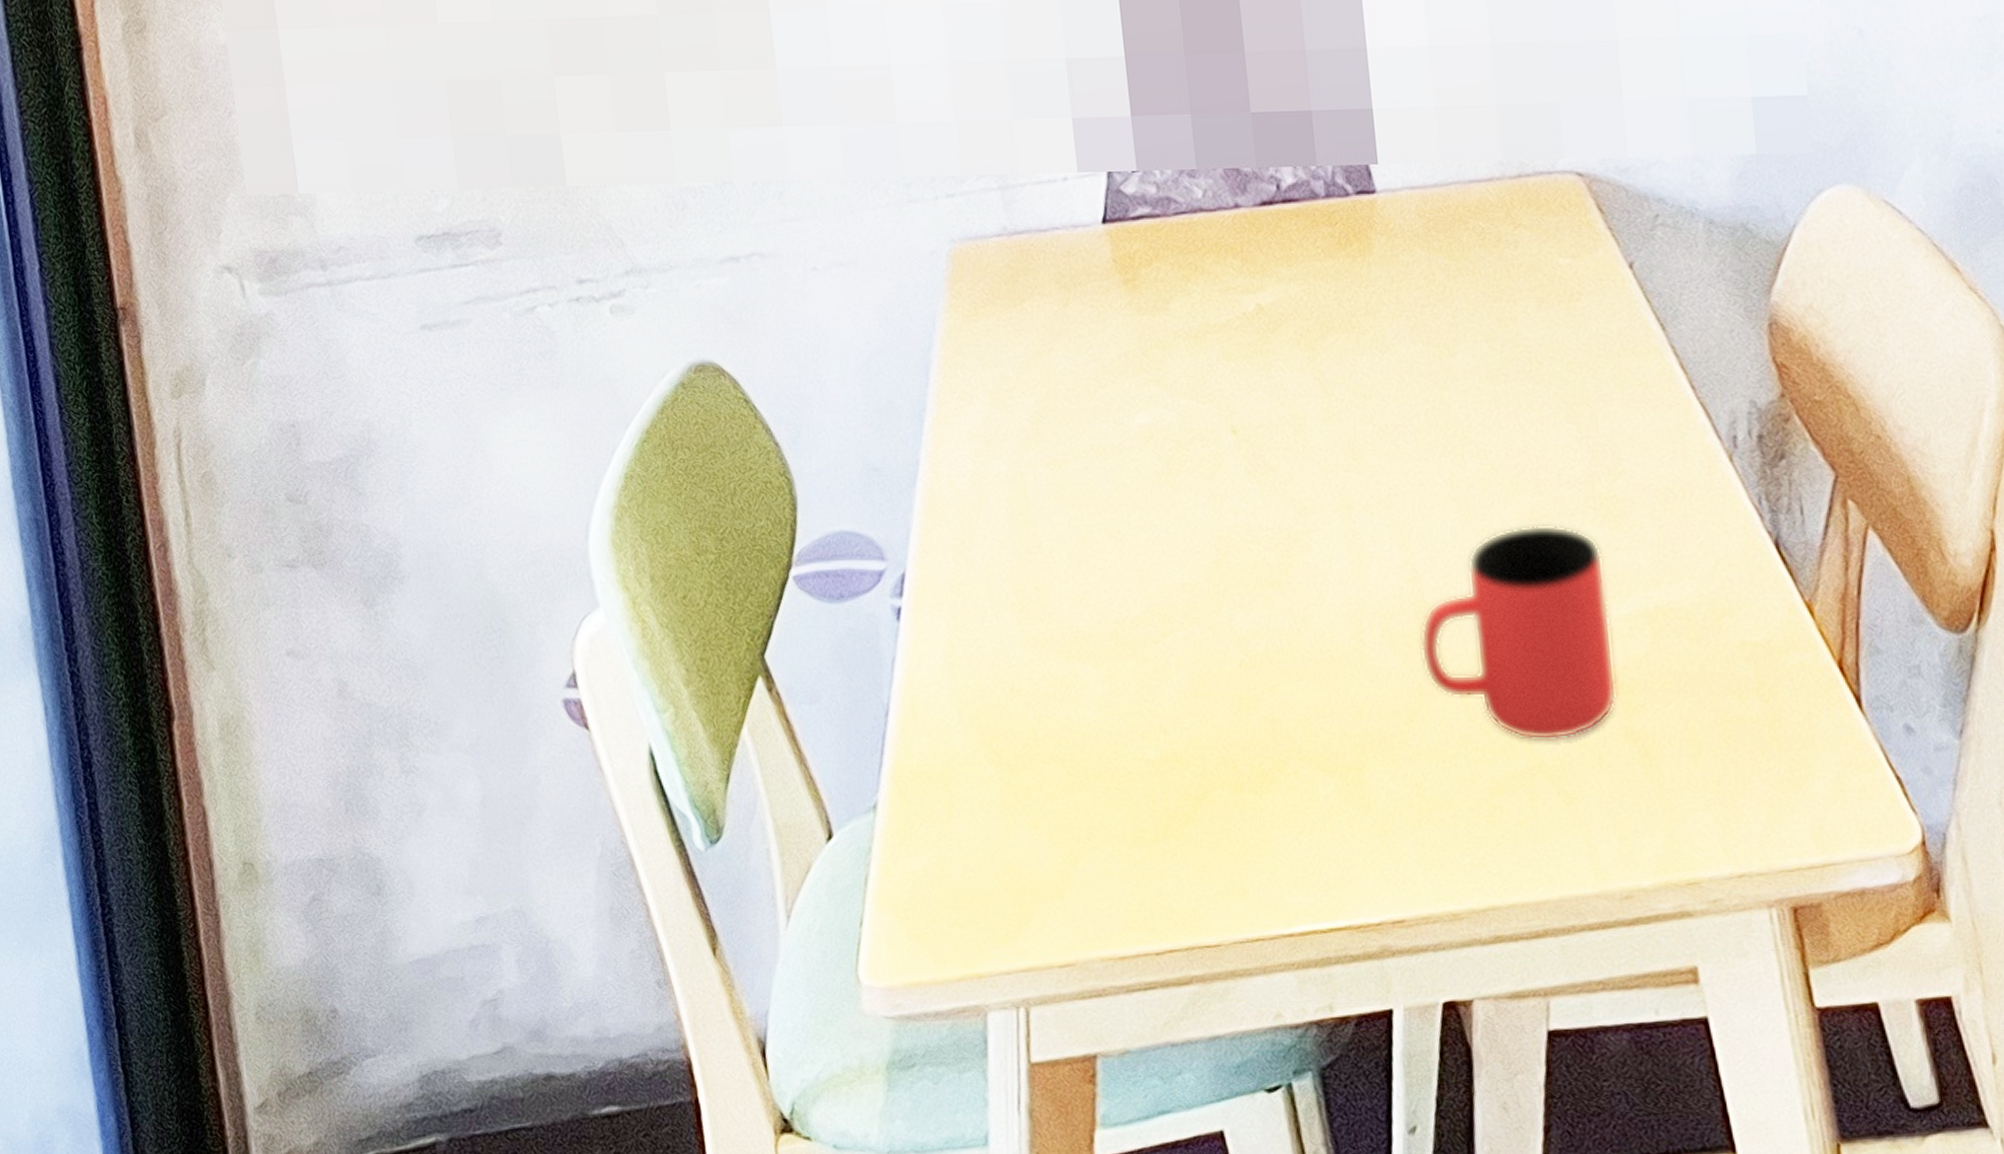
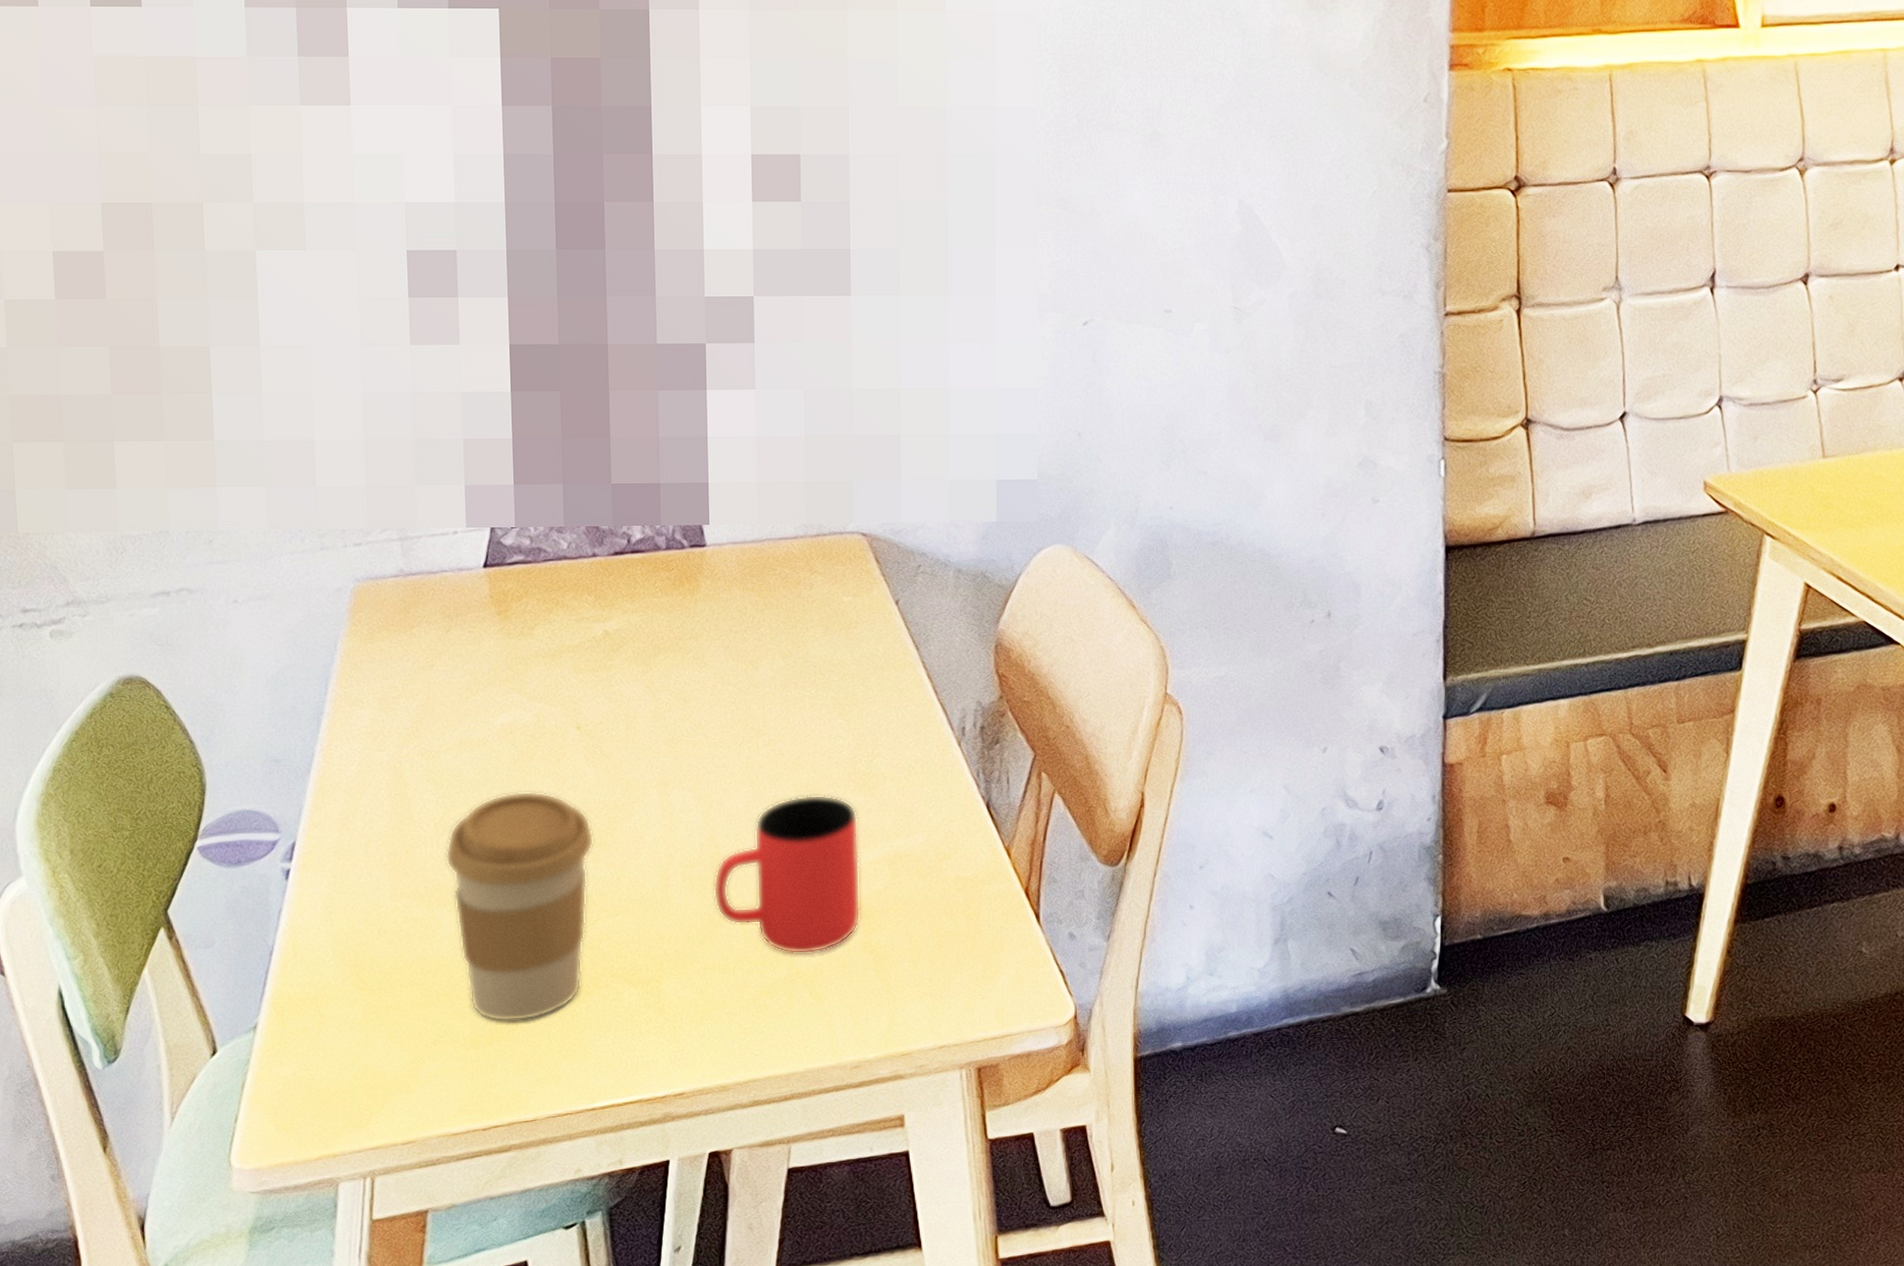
coffee cup: none [1083,513,1265,814] -> present [445,791,594,1022]

